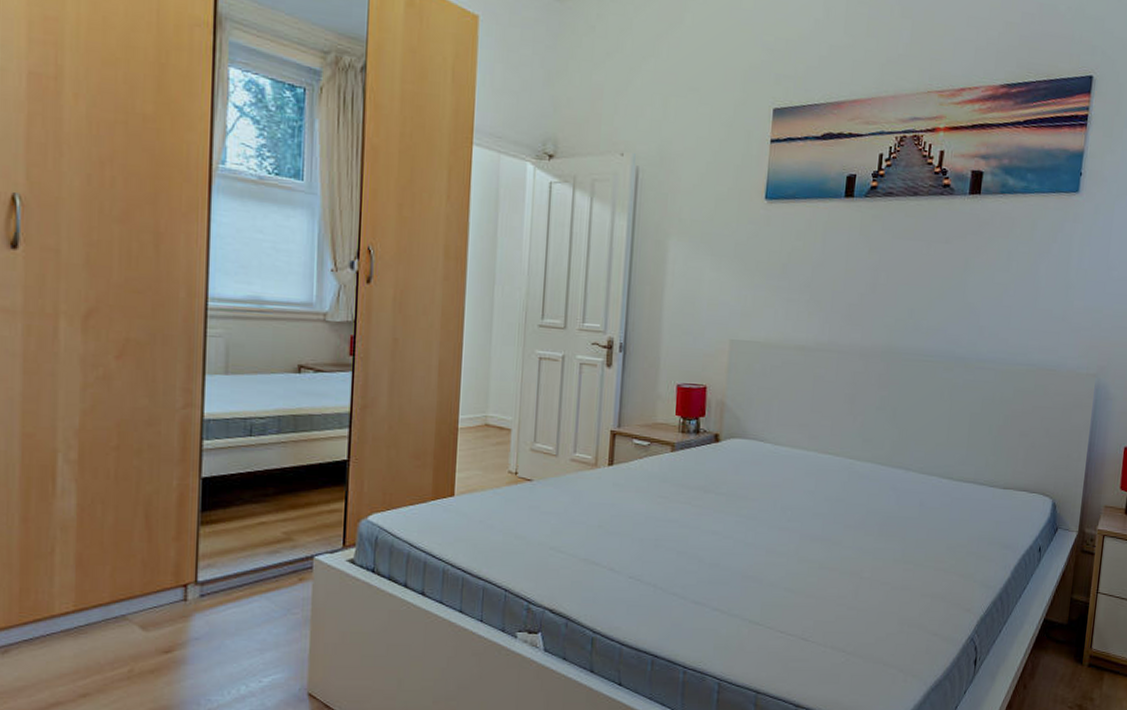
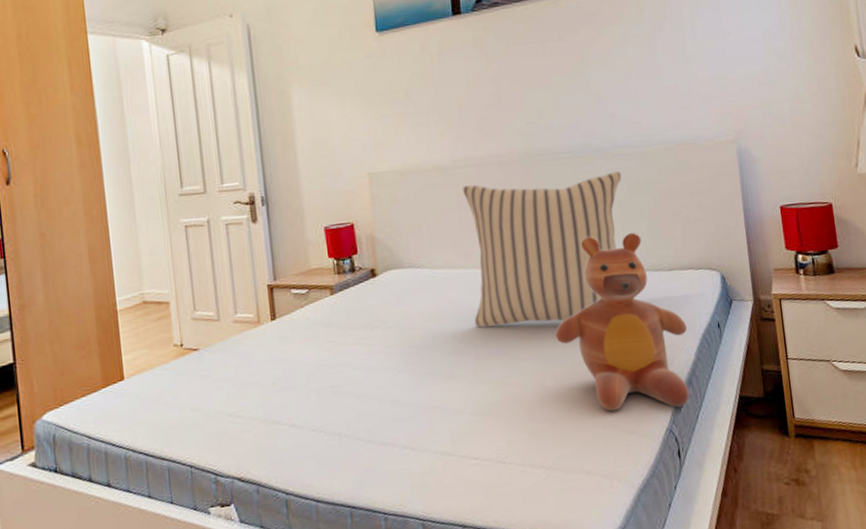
pillow: none [806,370,978,519] -> present [462,171,622,328]
teddy bear: none [881,441,1010,620] -> present [555,233,690,412]

